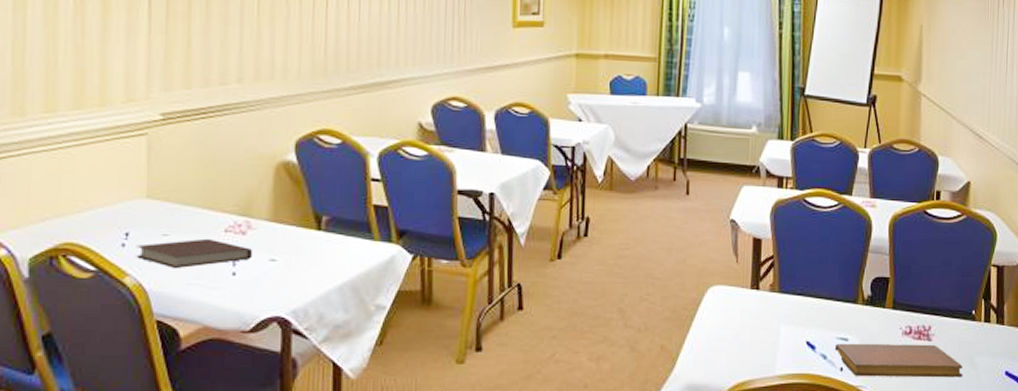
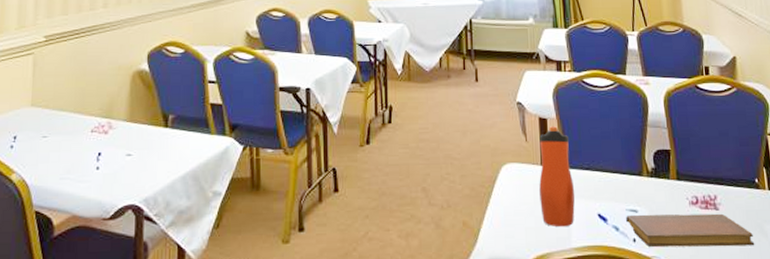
notebook: present [136,238,253,268] -> none [21,138,113,165]
water bottle: none [746,247,785,354] -> present [539,126,575,227]

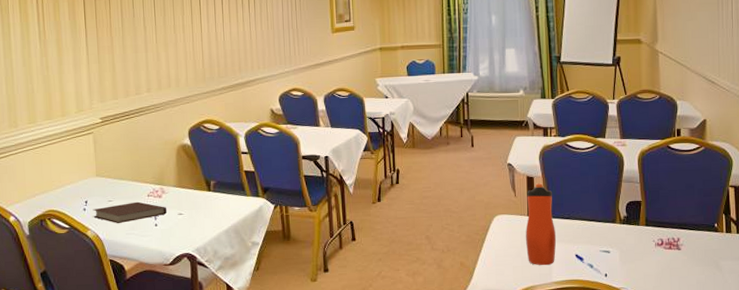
notebook: none [21,138,113,165] -> present [92,201,167,223]
notebook: present [626,213,755,248] -> none [600,252,710,281]

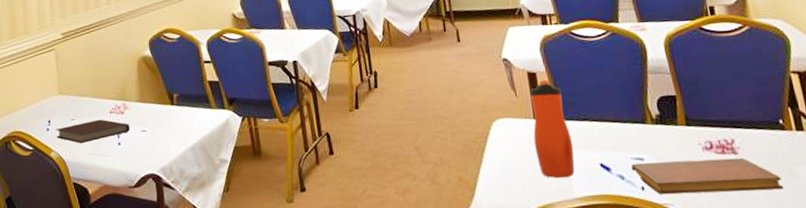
notebook: none [600,252,710,281] -> present [631,157,784,195]

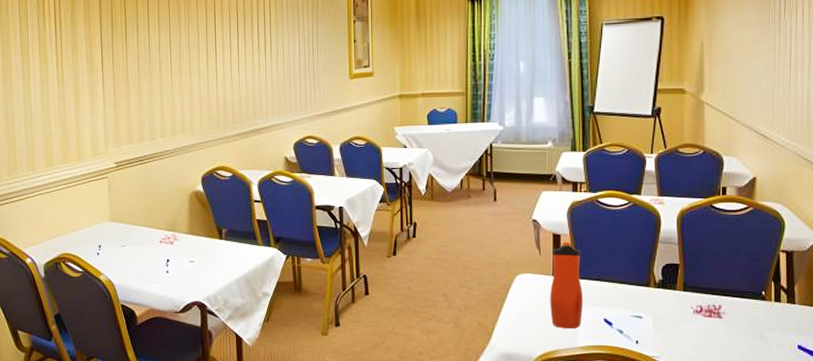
notebook: present [56,119,130,143] -> none [106,247,179,269]
notebook: present [631,157,784,195] -> none [631,320,755,350]

